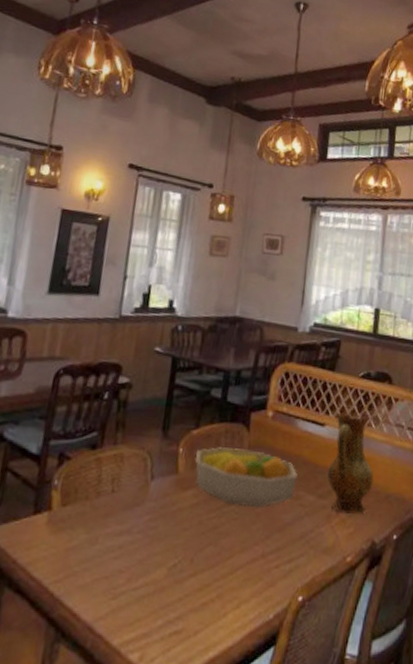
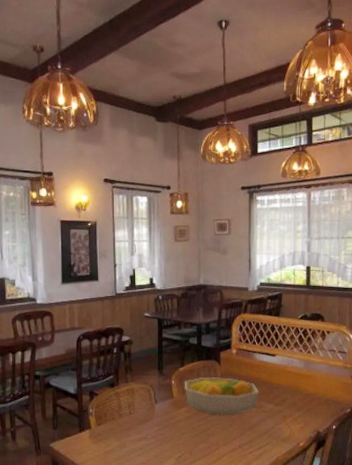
ceramic jug: present [327,412,374,514] -> none [281,345,315,414]

